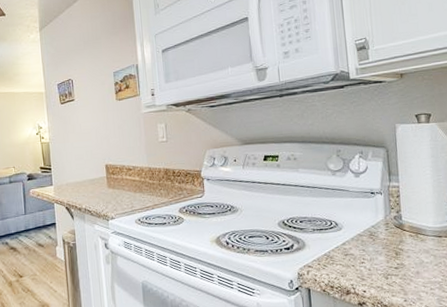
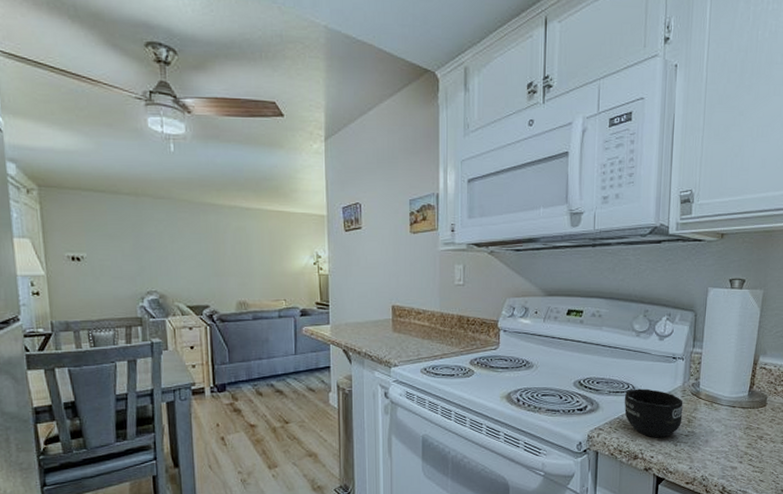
mug: none [328,224,390,272] -> present [624,388,683,438]

